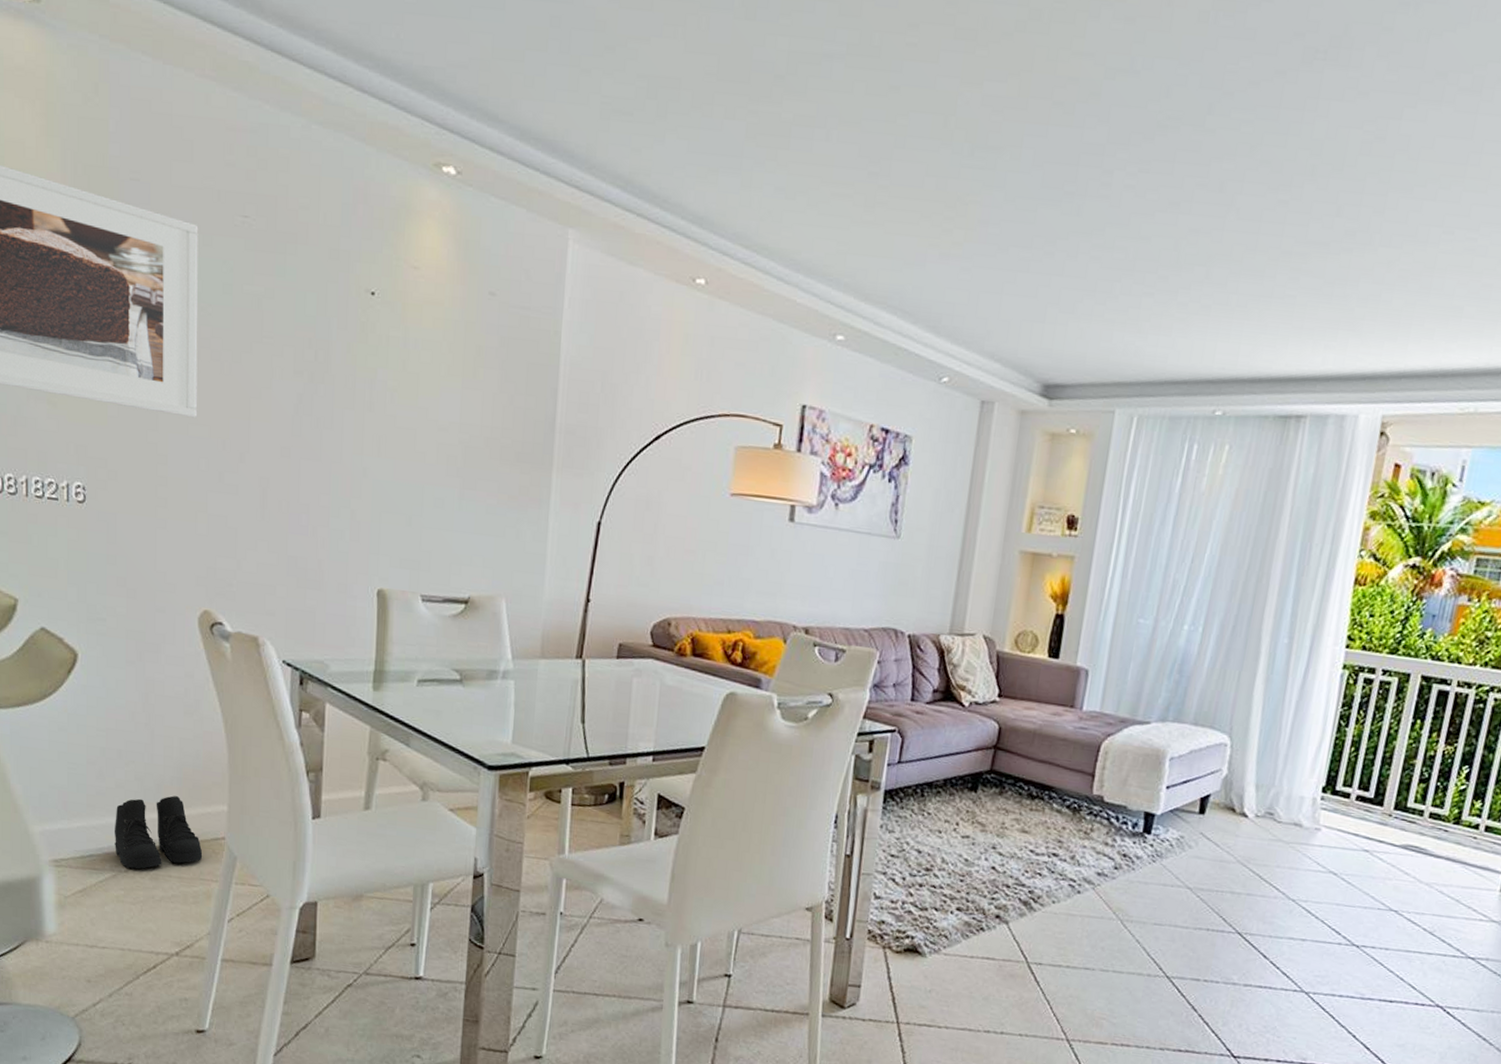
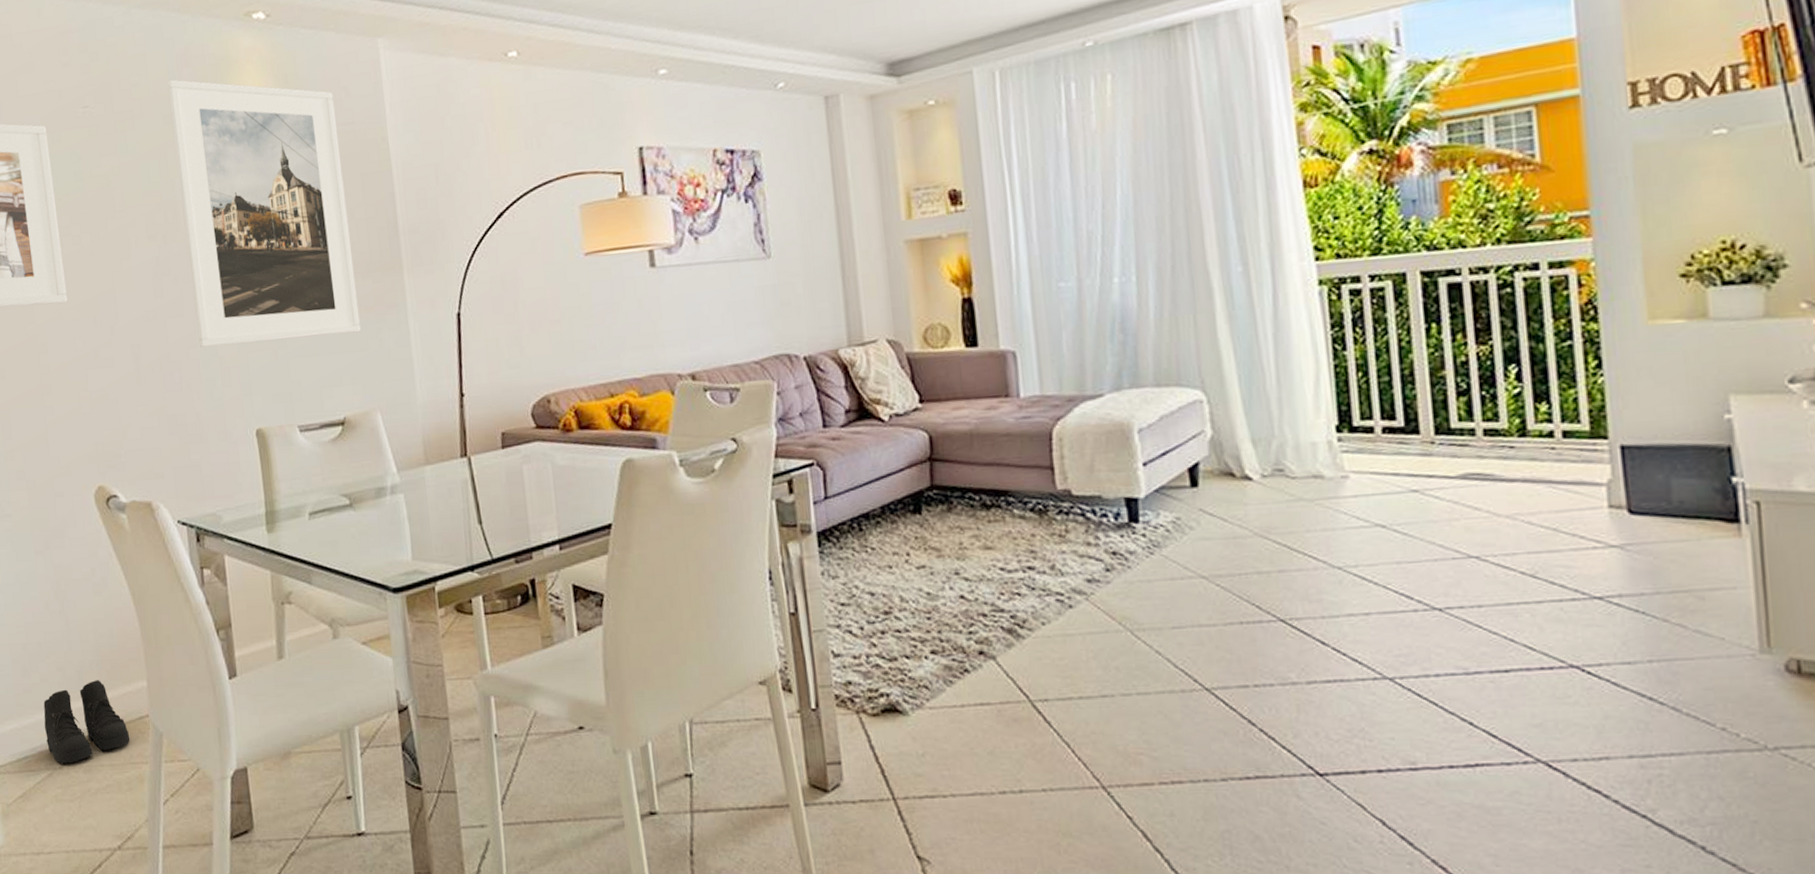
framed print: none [332,212,513,518] -> present [167,79,361,347]

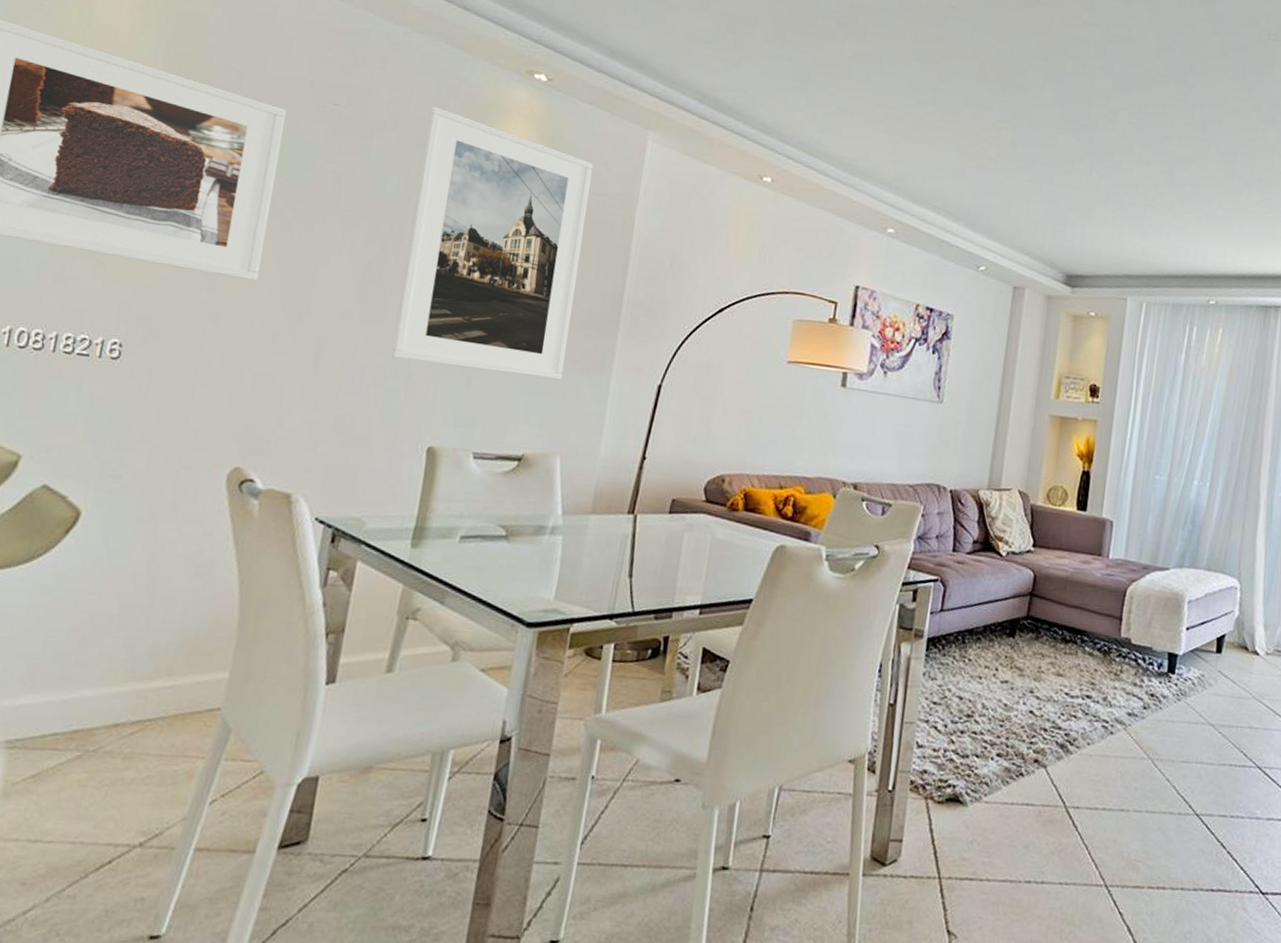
boots: present [43,680,131,764] -> none [85,663,192,748]

